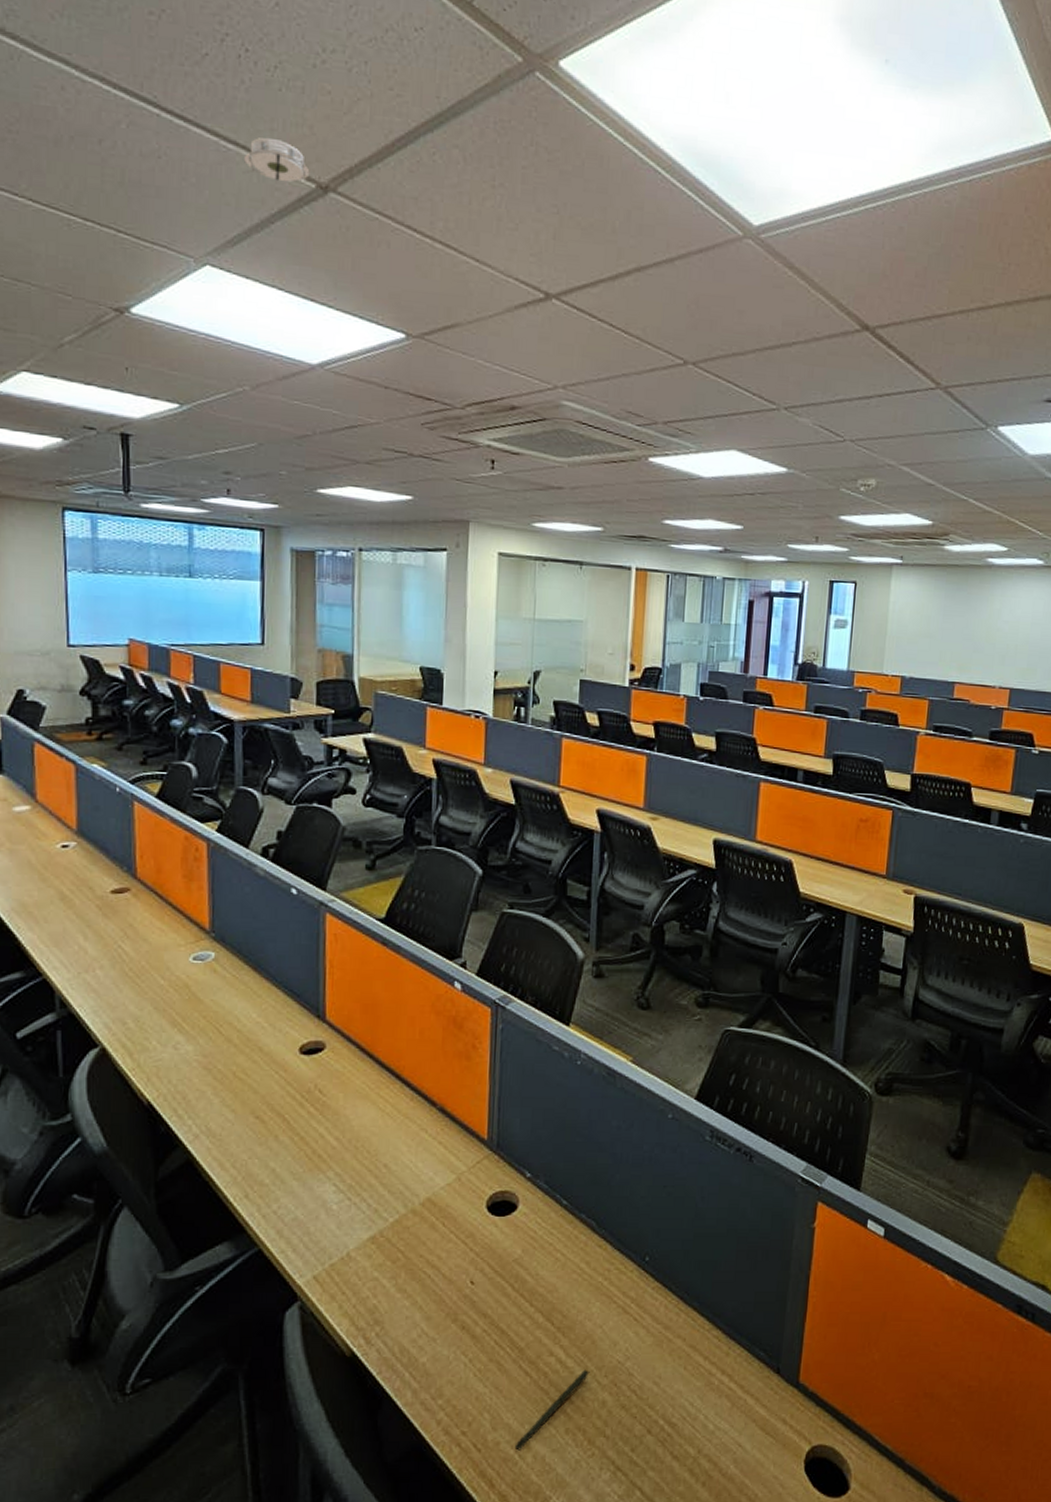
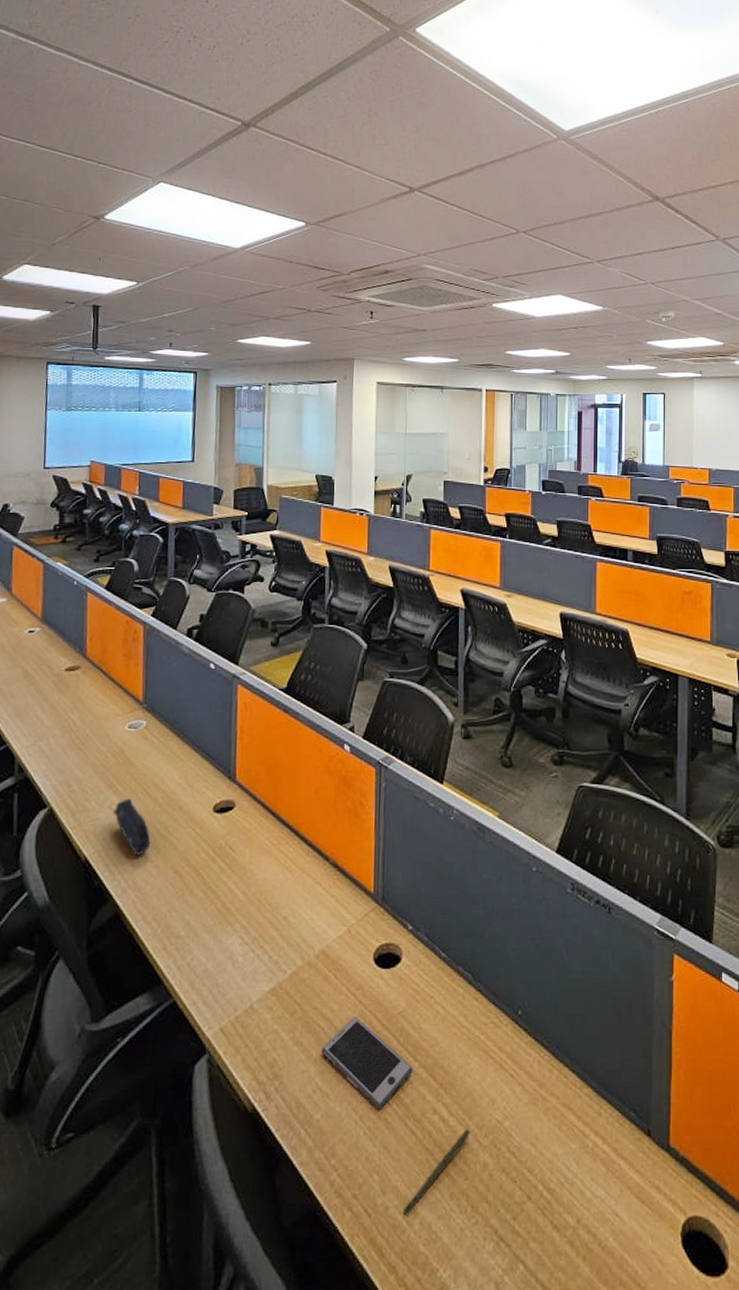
pencil case: none [179,1038,226,1101] -> present [113,798,151,857]
smoke detector: present [242,137,310,183] -> none [189,93,237,122]
smartphone: none [427,1264,529,1353] -> present [321,1017,413,1110]

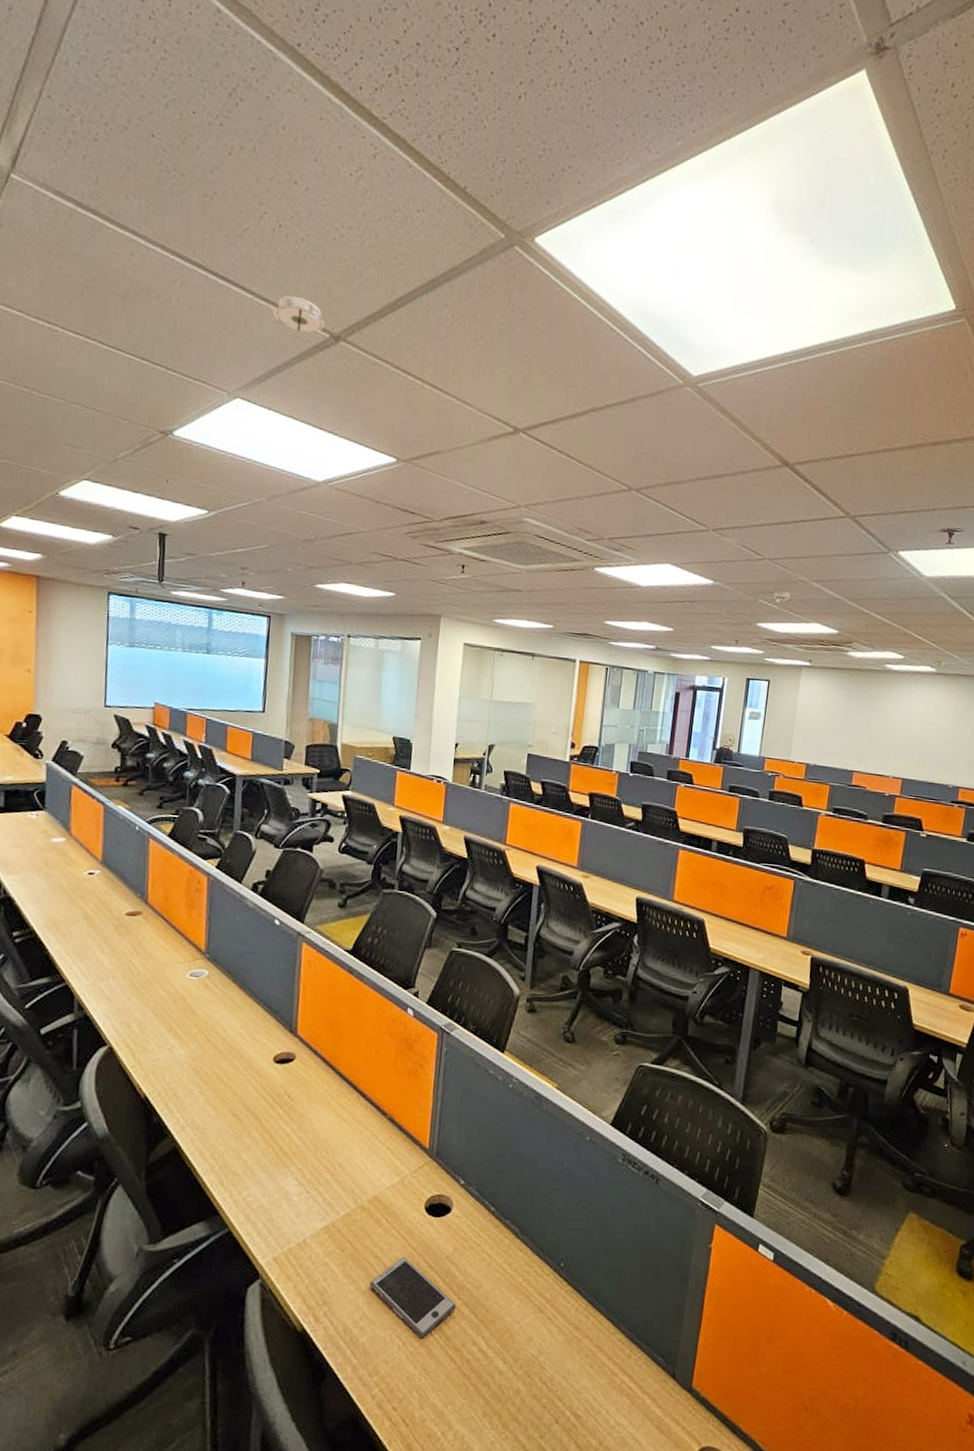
pencil case: present [113,798,151,857] -> none [173,1043,211,1099]
smoke detector: none [189,93,237,122] -> present [271,295,326,333]
pen: present [402,1128,471,1217] -> none [438,1360,507,1428]

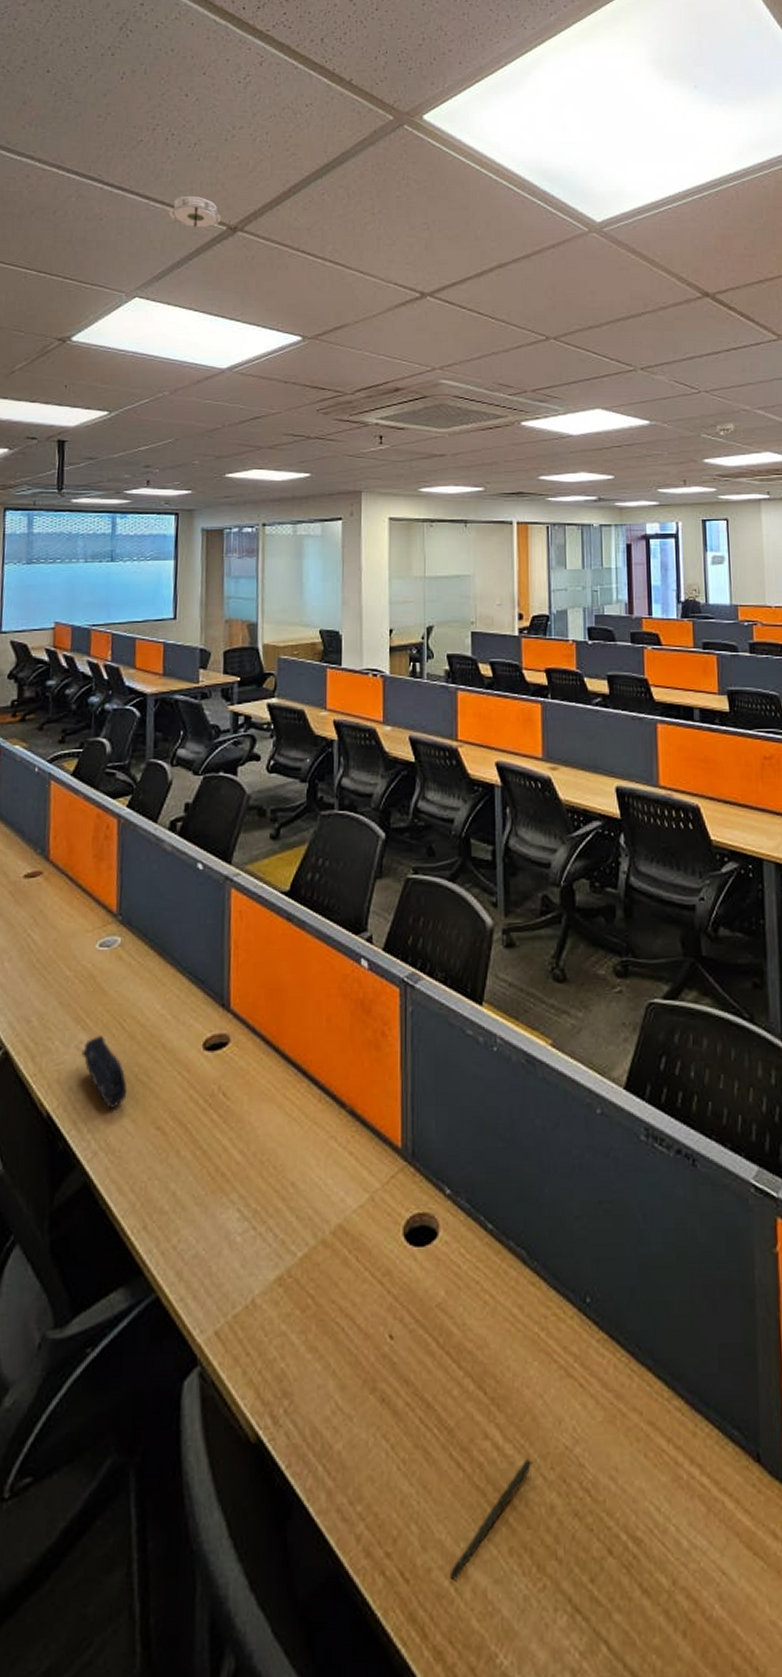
pencil case: none [173,1043,211,1099] -> present [81,1035,128,1110]
smartphone: present [369,1257,457,1339] -> none [341,1311,457,1436]
pen: none [438,1360,507,1428] -> present [449,1458,533,1581]

